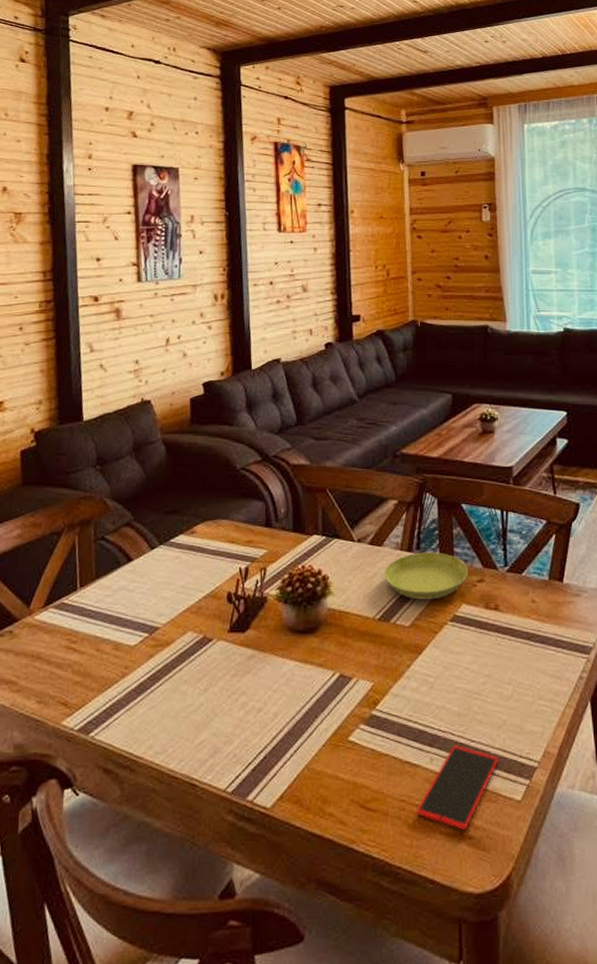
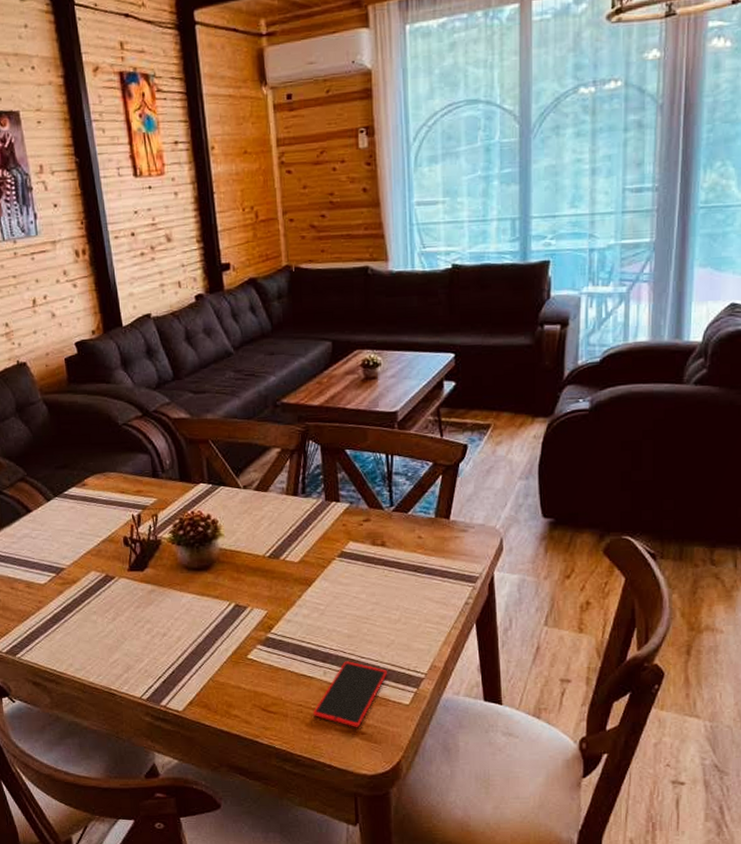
saucer: present [384,552,468,600] -> none [271,495,354,539]

